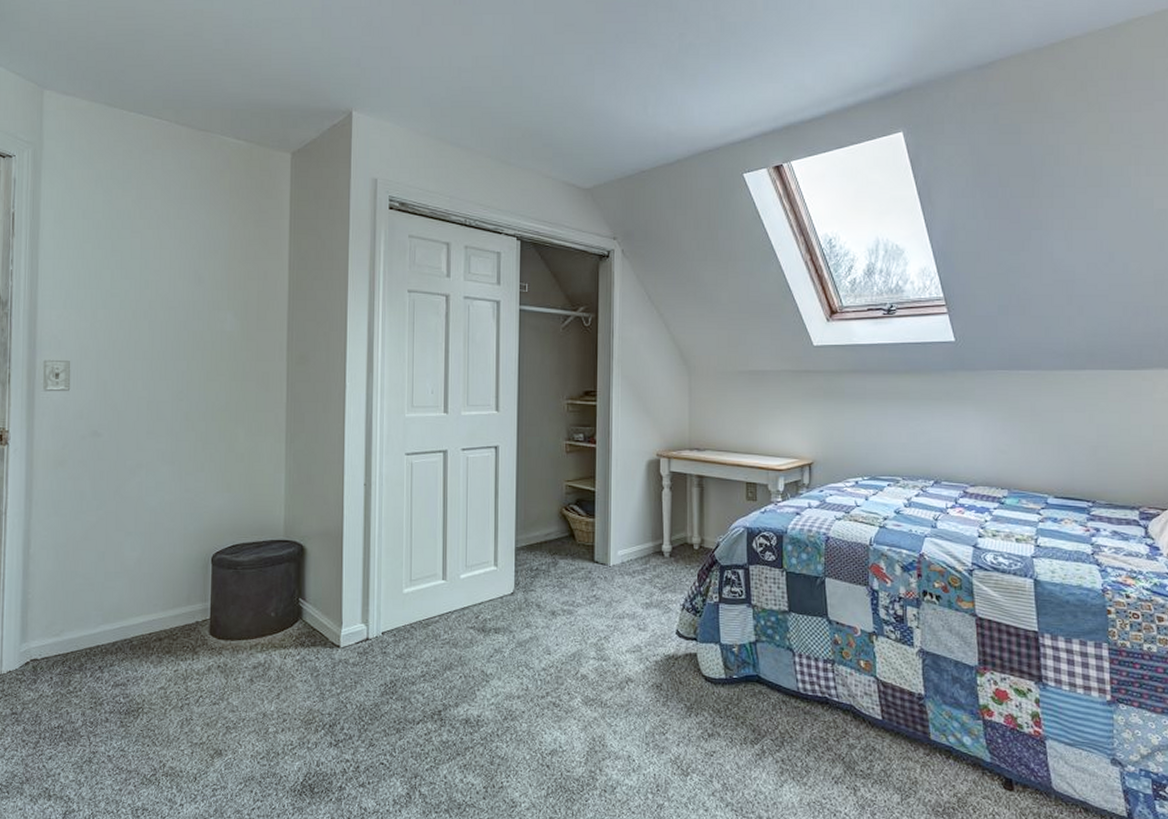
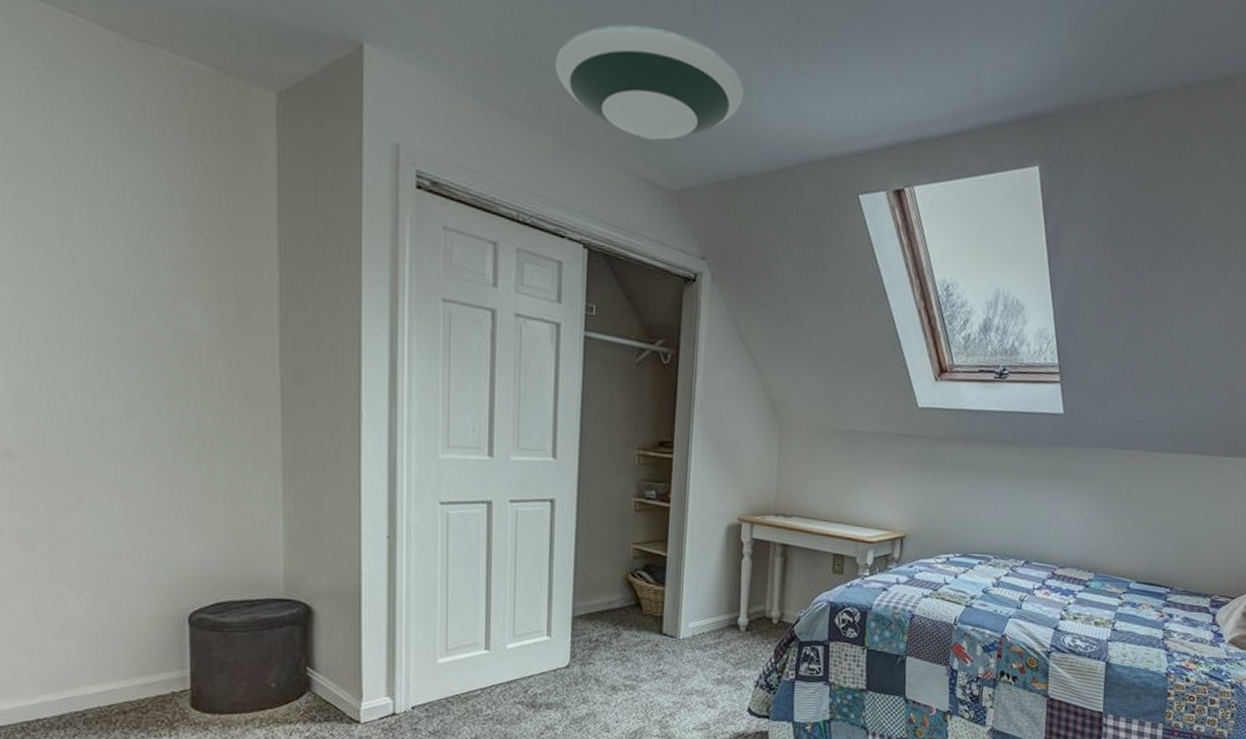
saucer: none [491,70,641,152] -> present [554,24,745,141]

